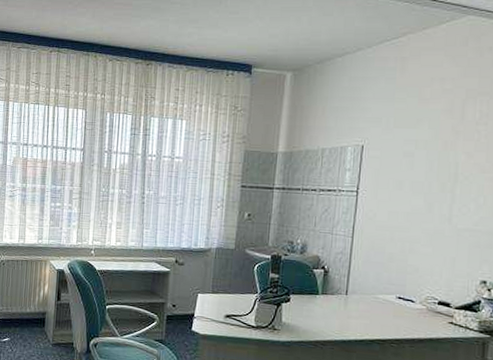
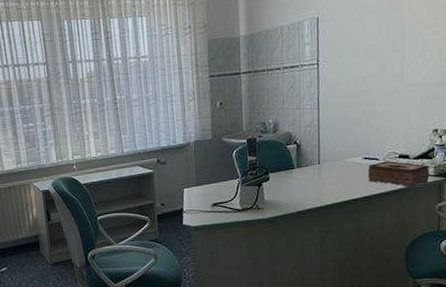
tissue box: none [400,304,473,340] -> present [367,161,430,188]

